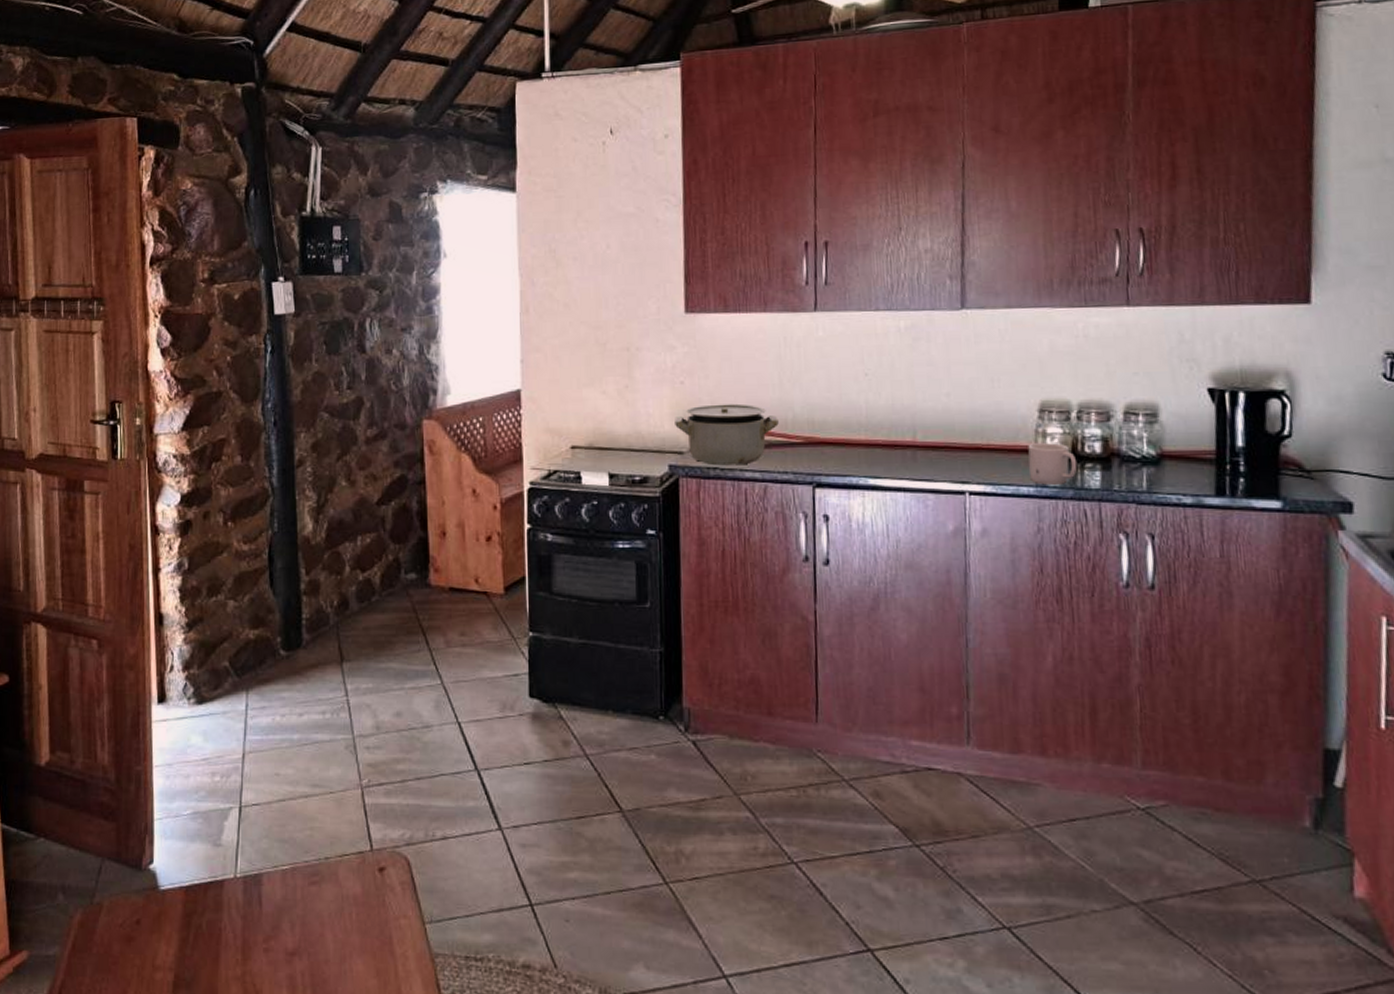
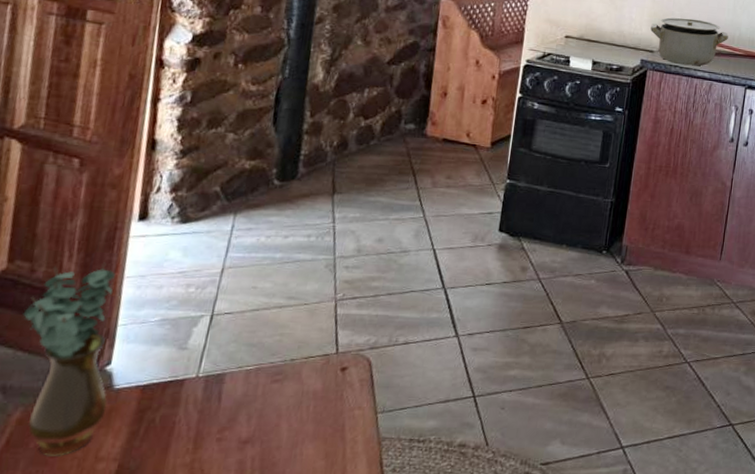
vase: none [69,750,156,963] -> present [22,262,115,456]

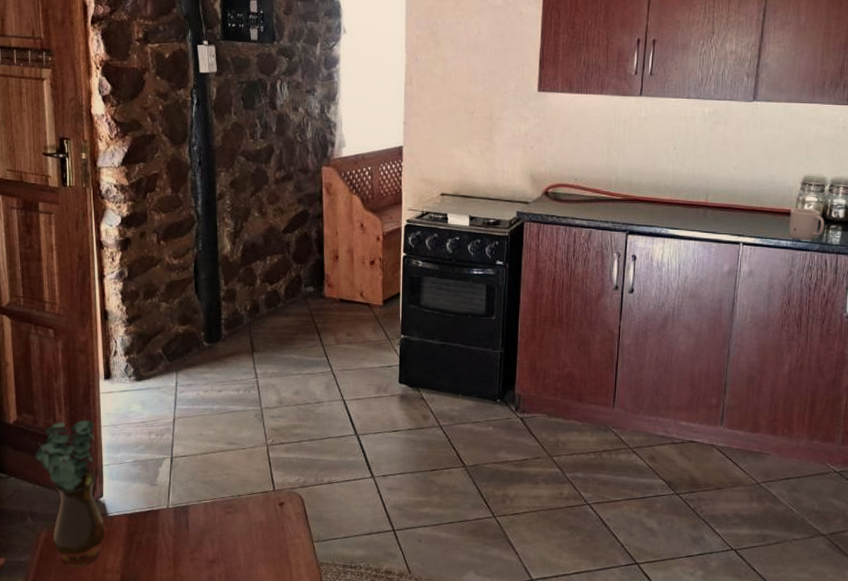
saucepan: present [650,17,729,67] -> none [524,166,605,215]

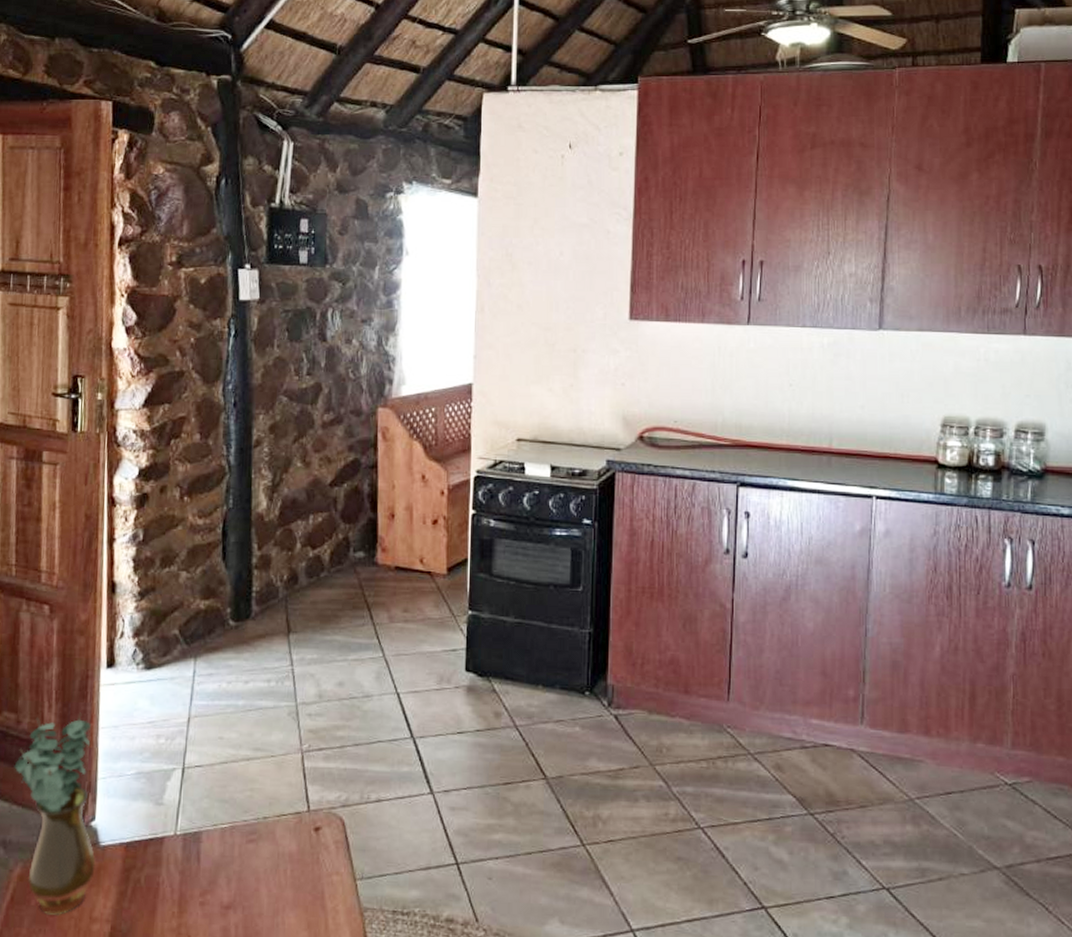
mug: present [788,208,825,240] -> none [929,455,972,493]

